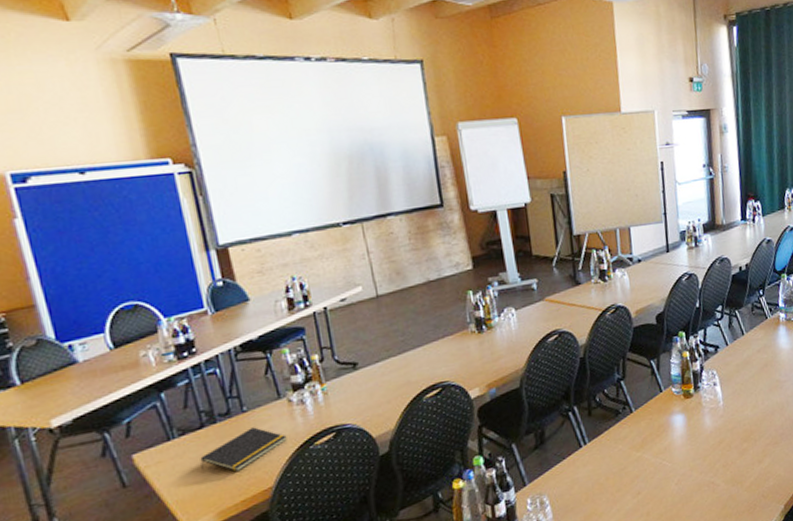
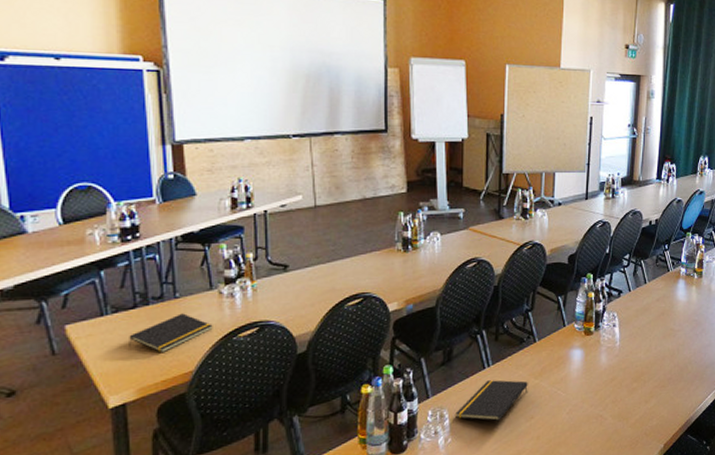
notepad: none [556,455,631,504] -> present [455,380,528,421]

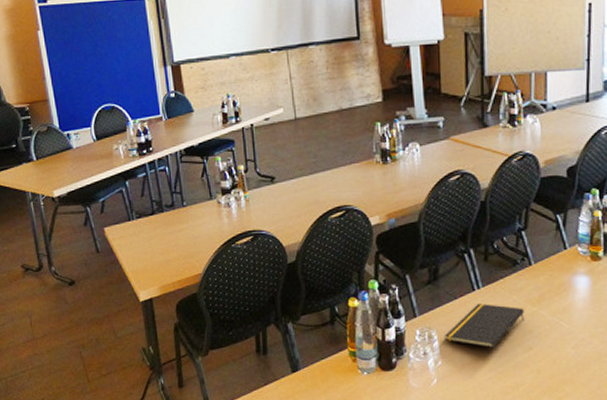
notepad: present [129,313,213,353] -> none [150,220,215,256]

